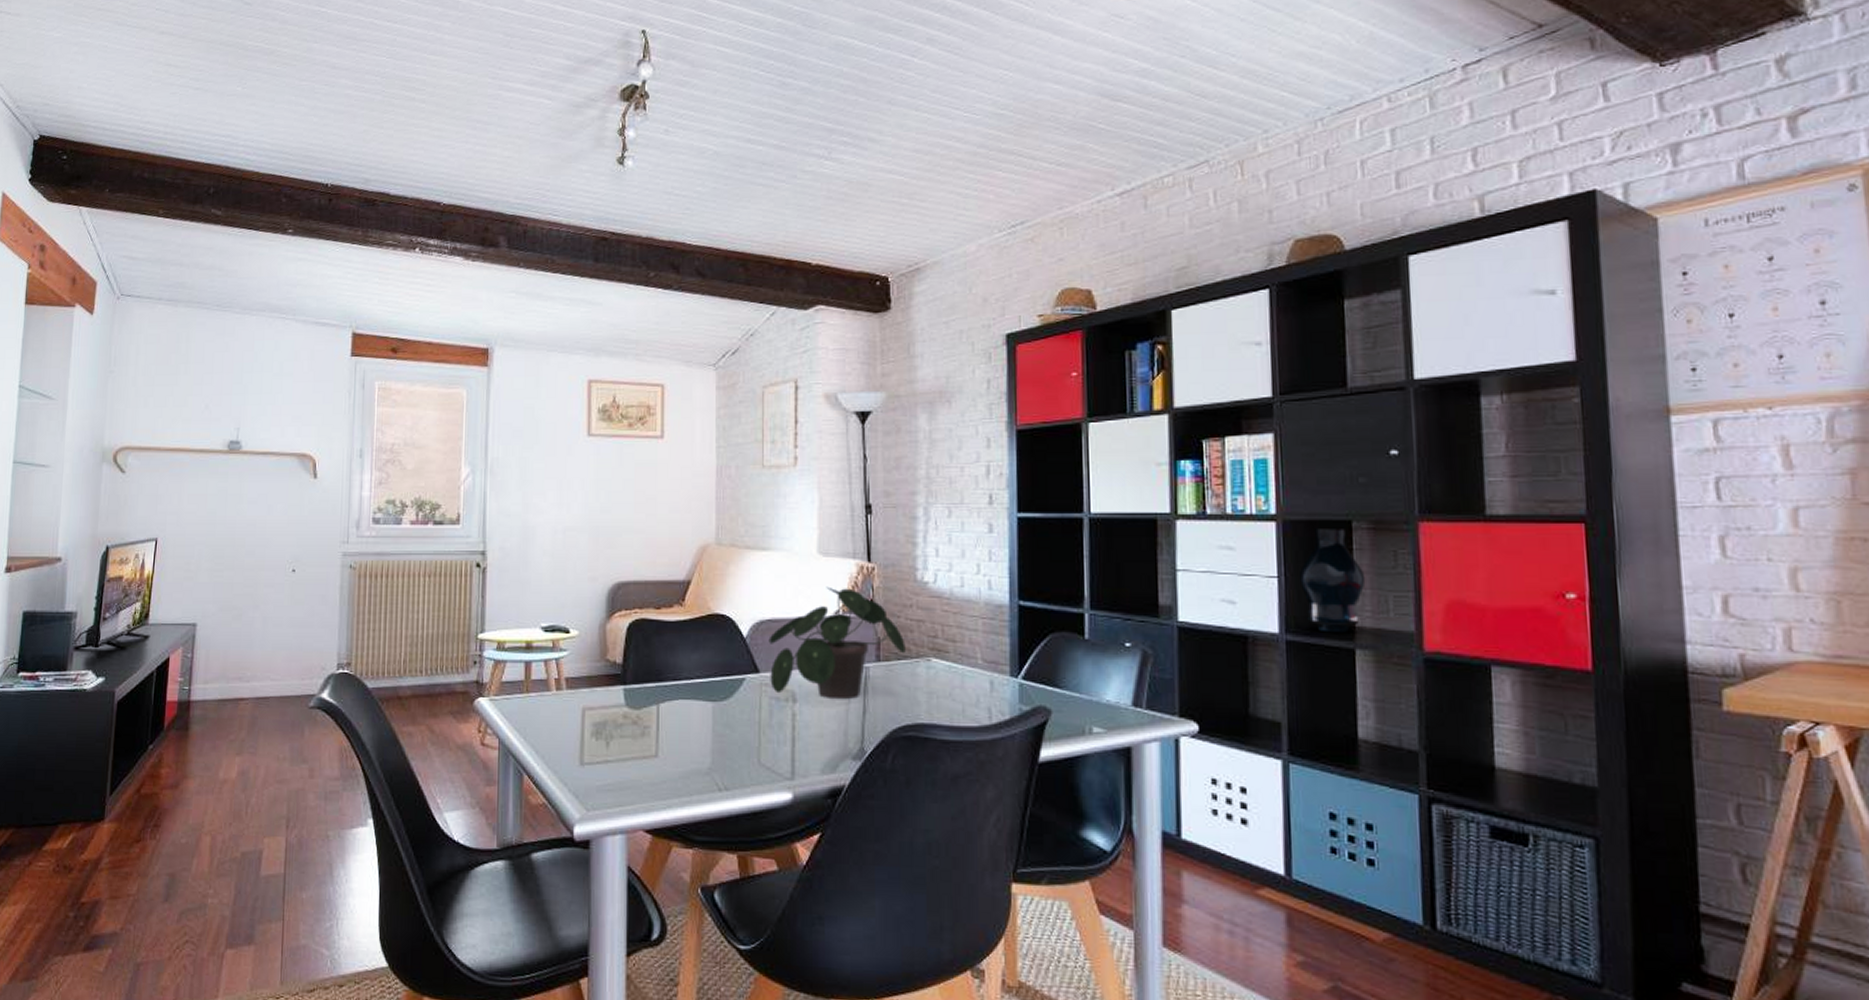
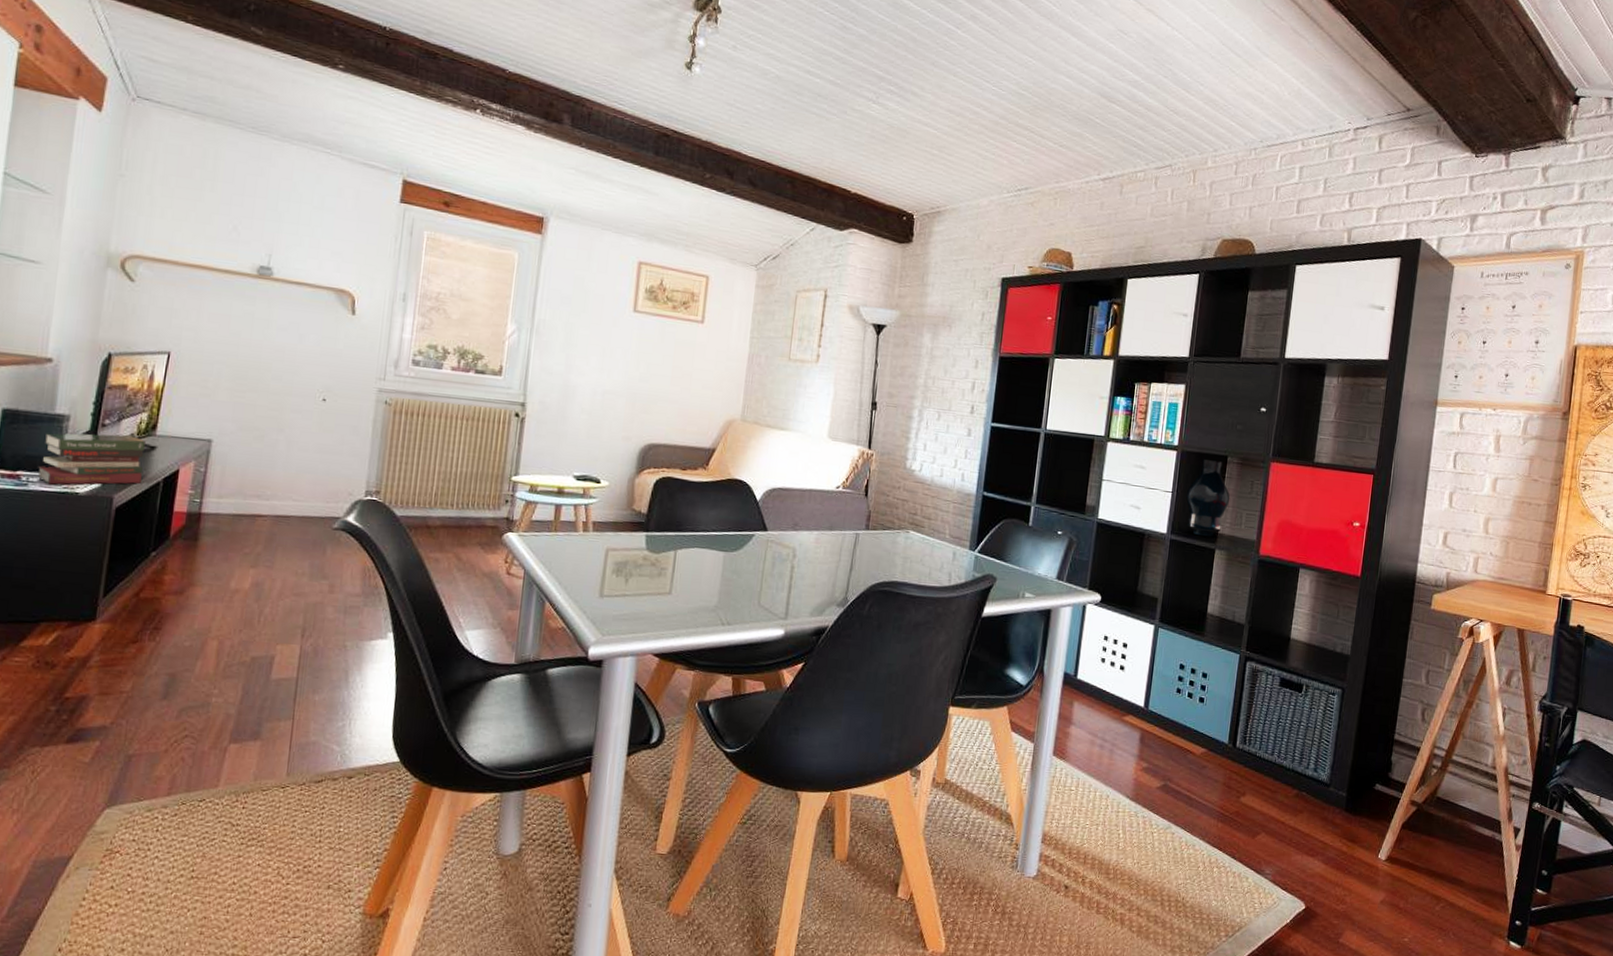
books: none [52,626,140,683] -> present [37,433,146,485]
potted plant: present [768,586,906,700] -> none [775,465,891,559]

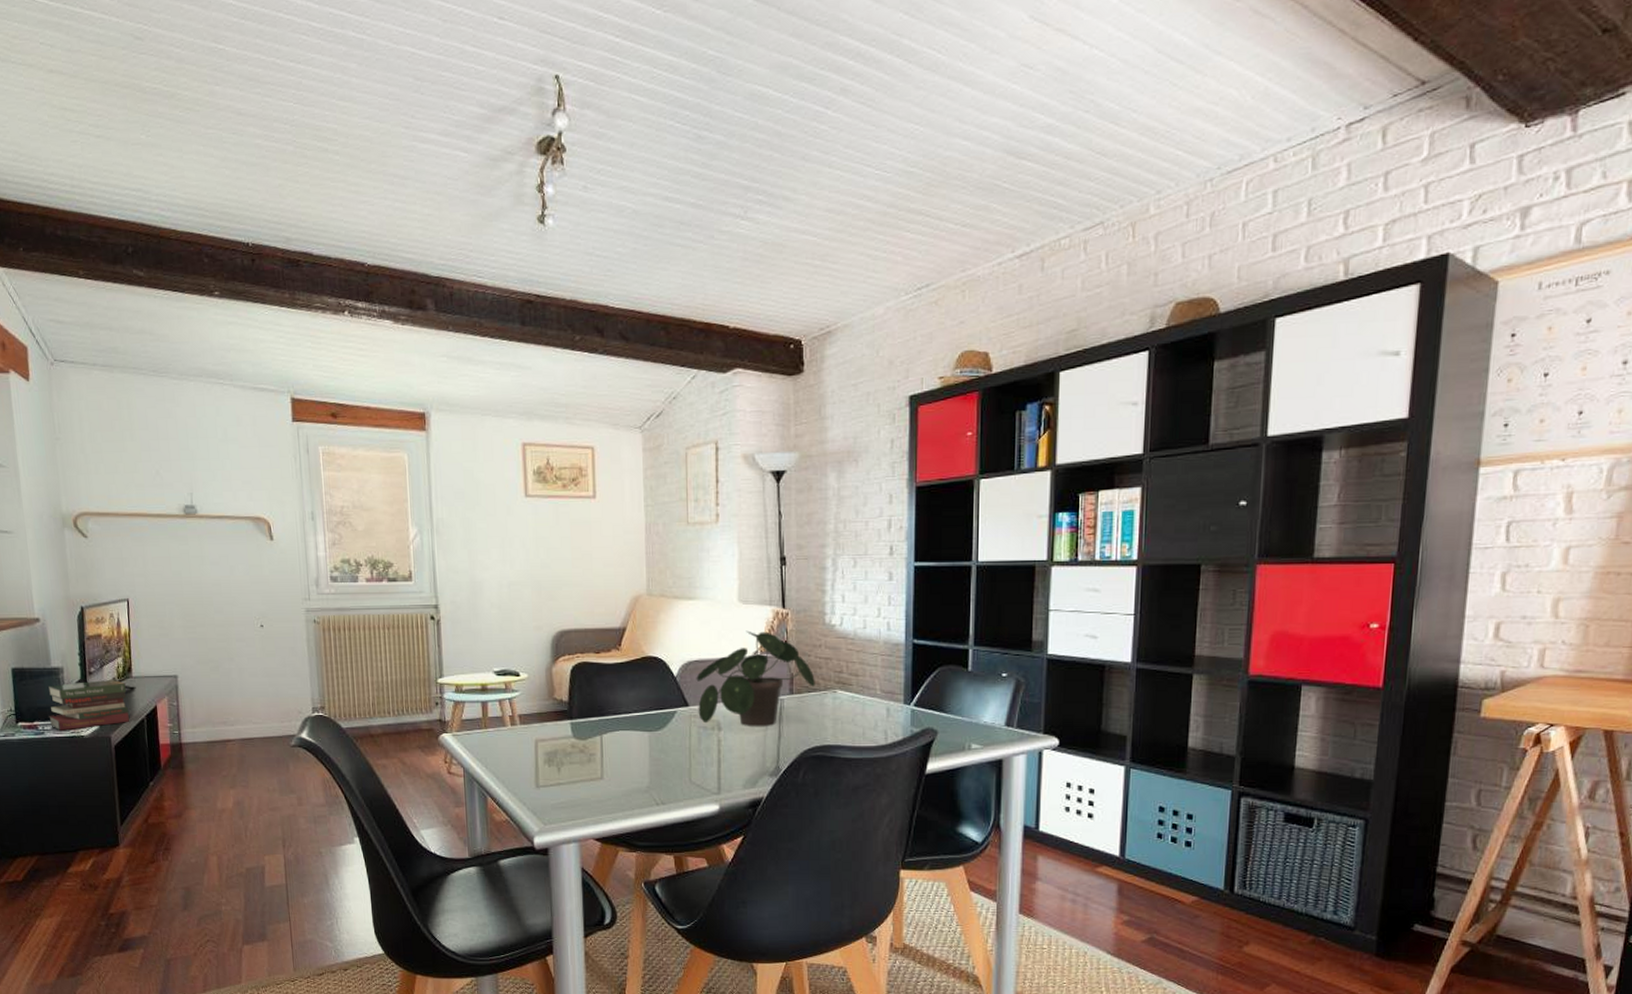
potted plant: none [775,465,891,559] -> present [696,630,815,727]
vase: present [1186,458,1230,537] -> none [1151,570,1208,661]

